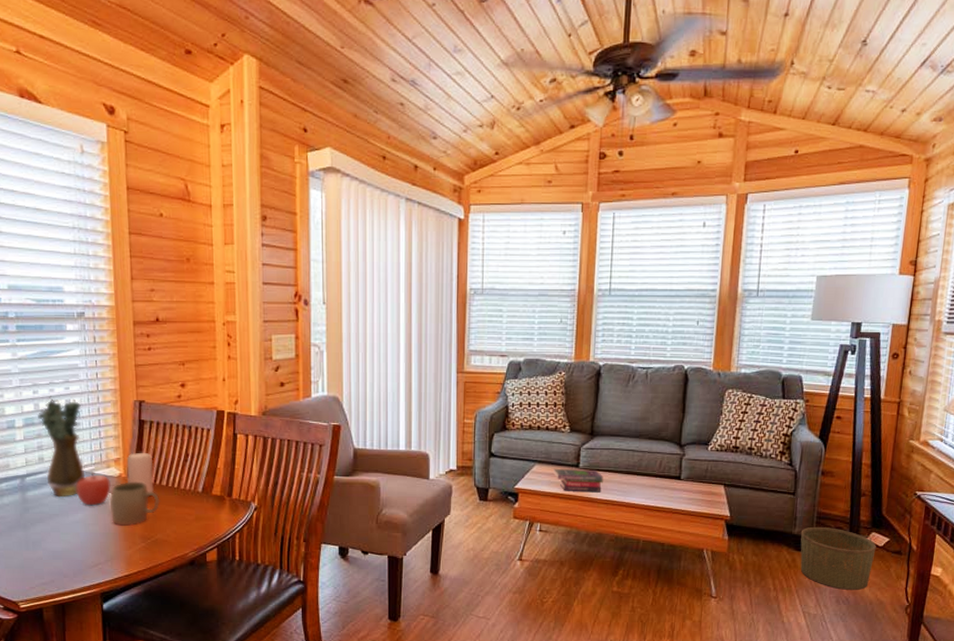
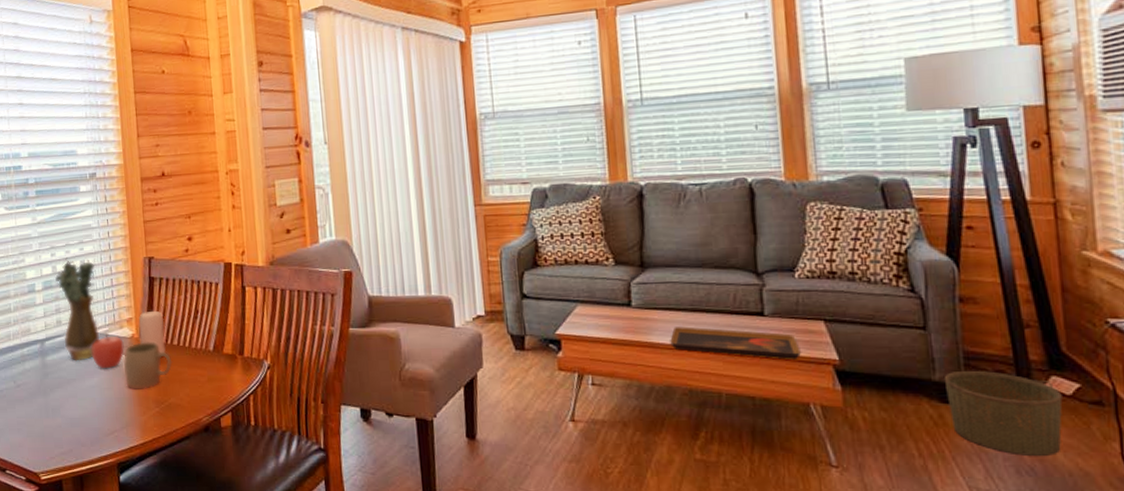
books: present [552,468,603,493] -> none [599,308,664,336]
decorative tray: none [606,486,703,515] -> present [670,326,801,359]

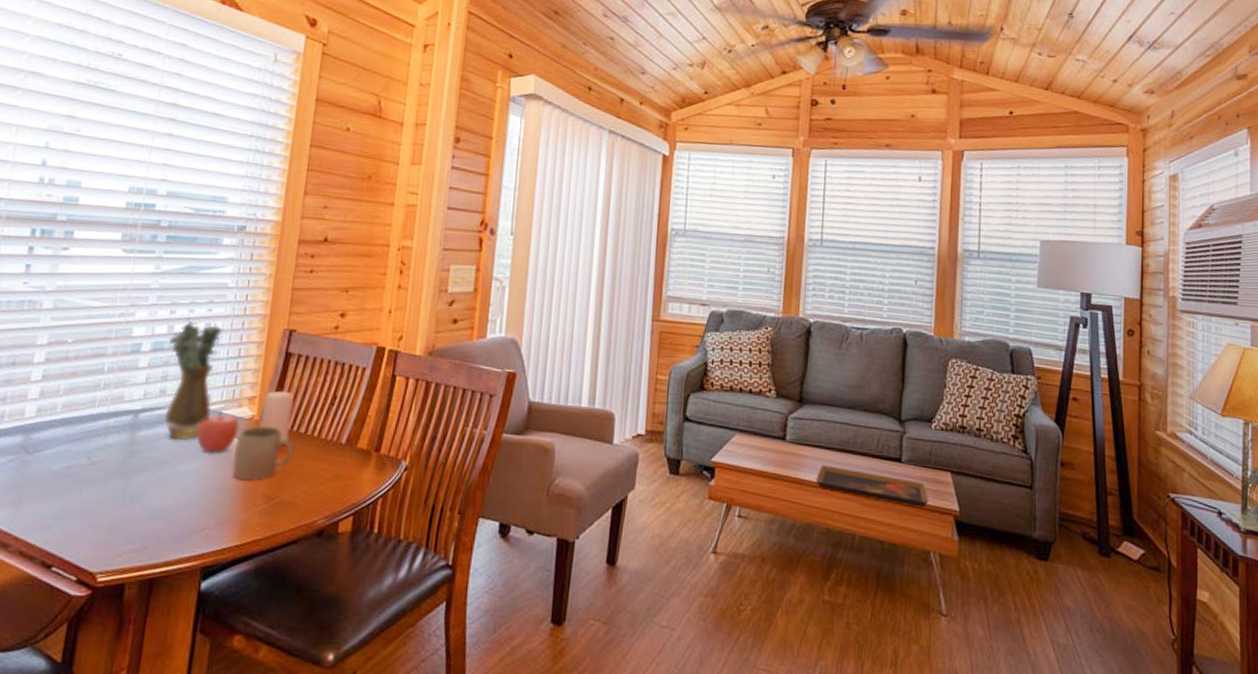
basket: present [943,370,1063,456] -> none [1041,530,1130,615]

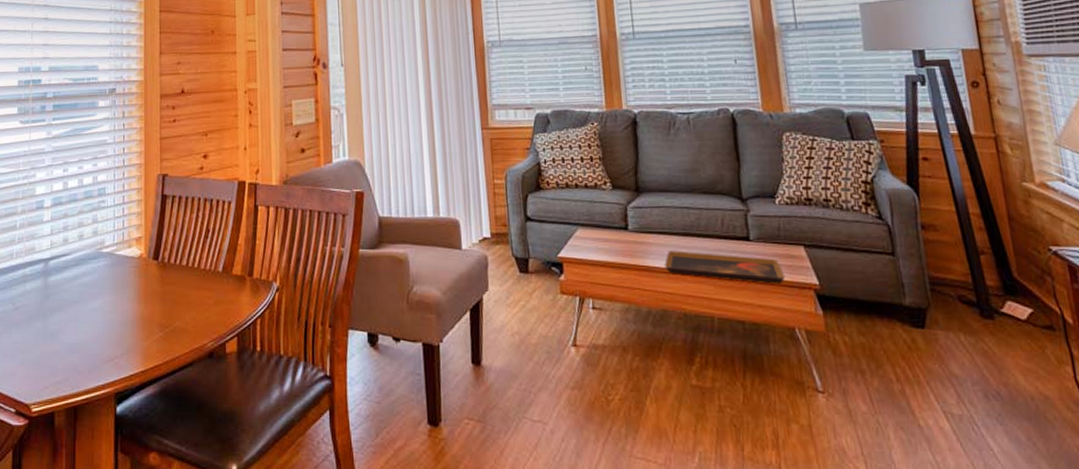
vase: present [164,317,222,441] -> none [66,173,107,282]
fruit: present [196,411,240,452] -> none [96,253,131,289]
mug: present [232,425,295,481] -> none [129,262,180,313]
candle: present [260,390,295,442] -> none [148,229,175,275]

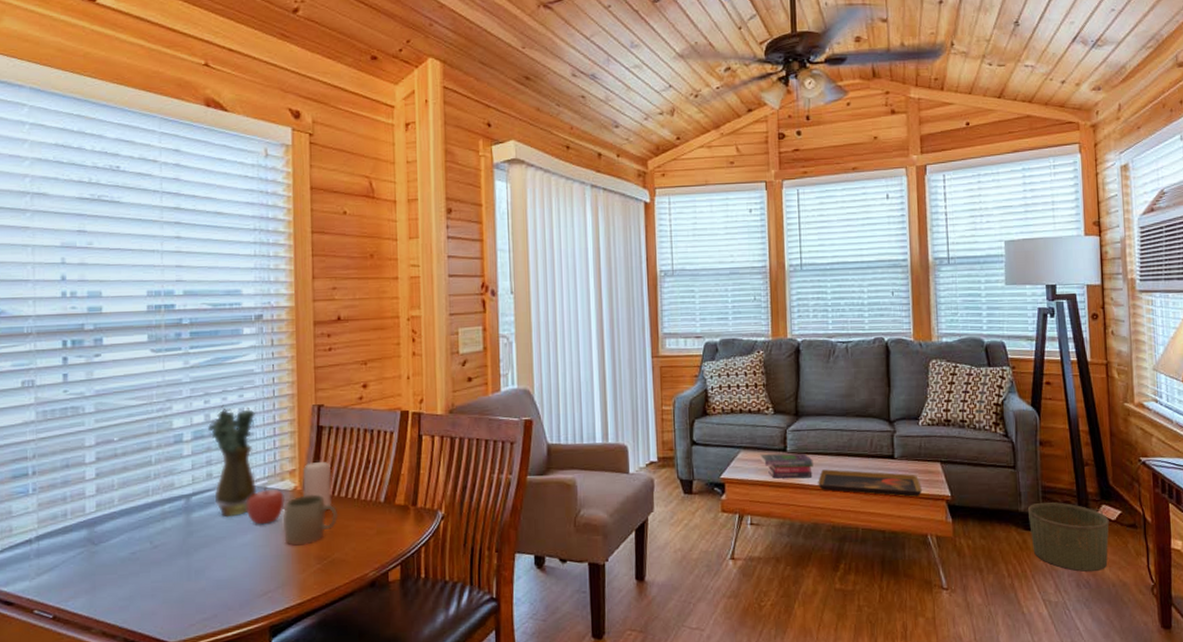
vase: none [66,173,107,282] -> present [208,405,257,518]
fruit: none [96,253,131,289] -> present [246,486,285,524]
mug: none [129,262,180,313] -> present [282,494,339,546]
candle: none [148,229,175,275] -> present [303,461,333,507]
books: none [598,231,659,260] -> present [759,453,813,479]
basket: none [913,295,1022,380] -> present [1027,502,1109,572]

